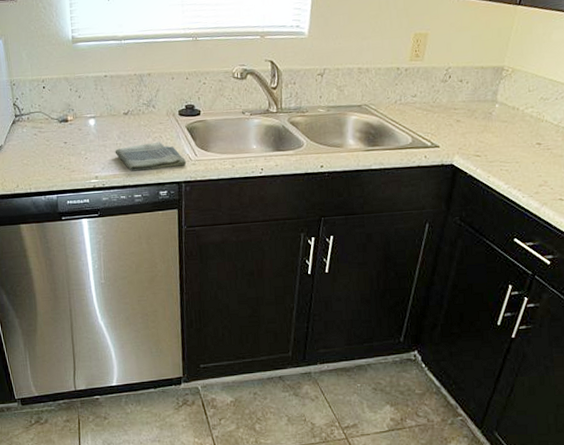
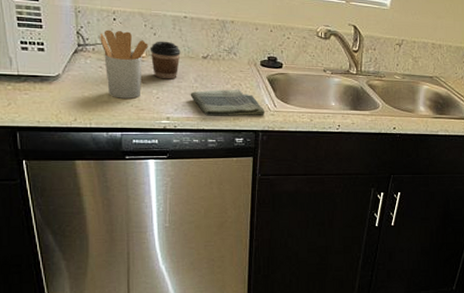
utensil holder: none [32,97,75,163] -> present [100,29,148,99]
coffee cup: none [76,102,104,140] -> present [150,41,181,79]

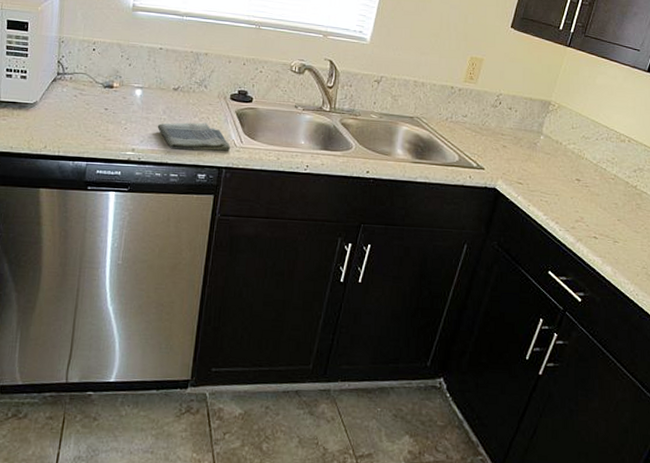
utensil holder: present [100,29,148,99] -> none [78,59,123,128]
coffee cup: present [150,41,181,79] -> none [123,71,153,110]

